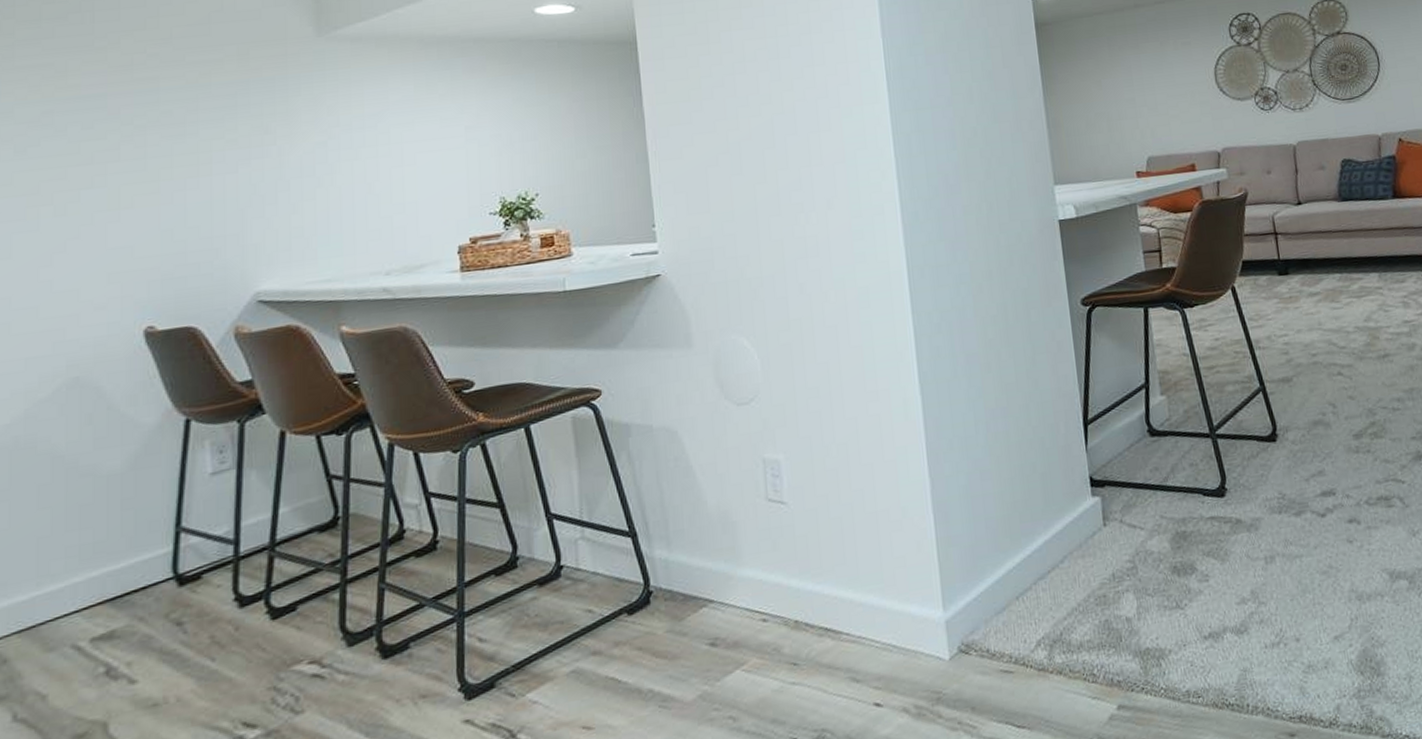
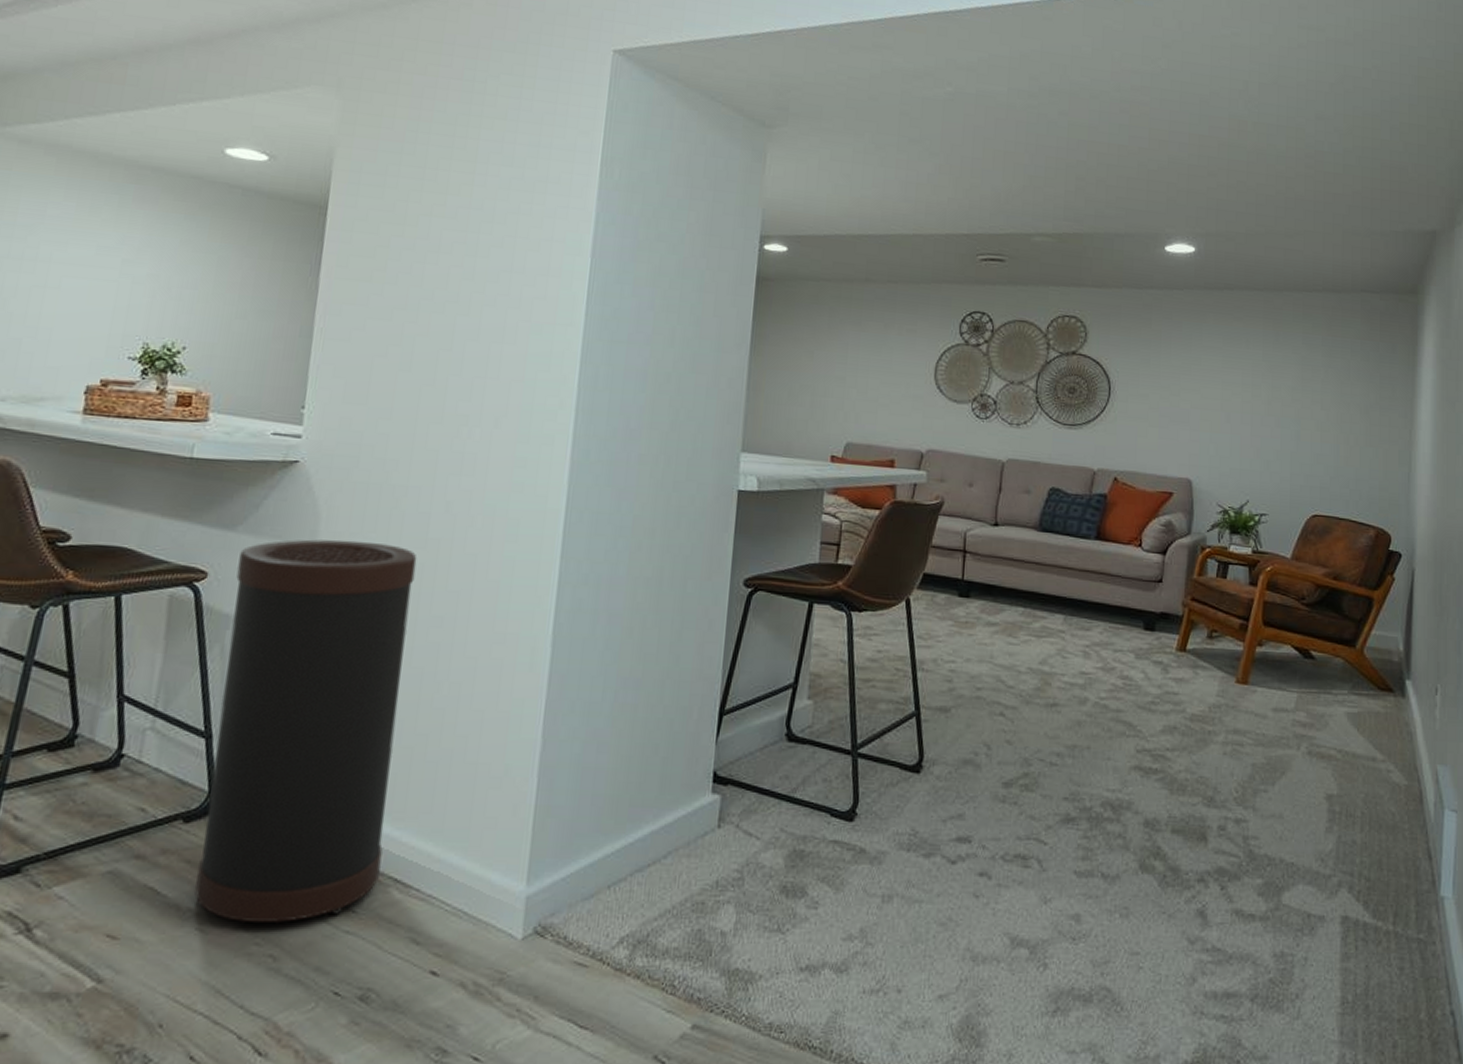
trash can: none [626,332,811,693] -> present [195,539,417,922]

